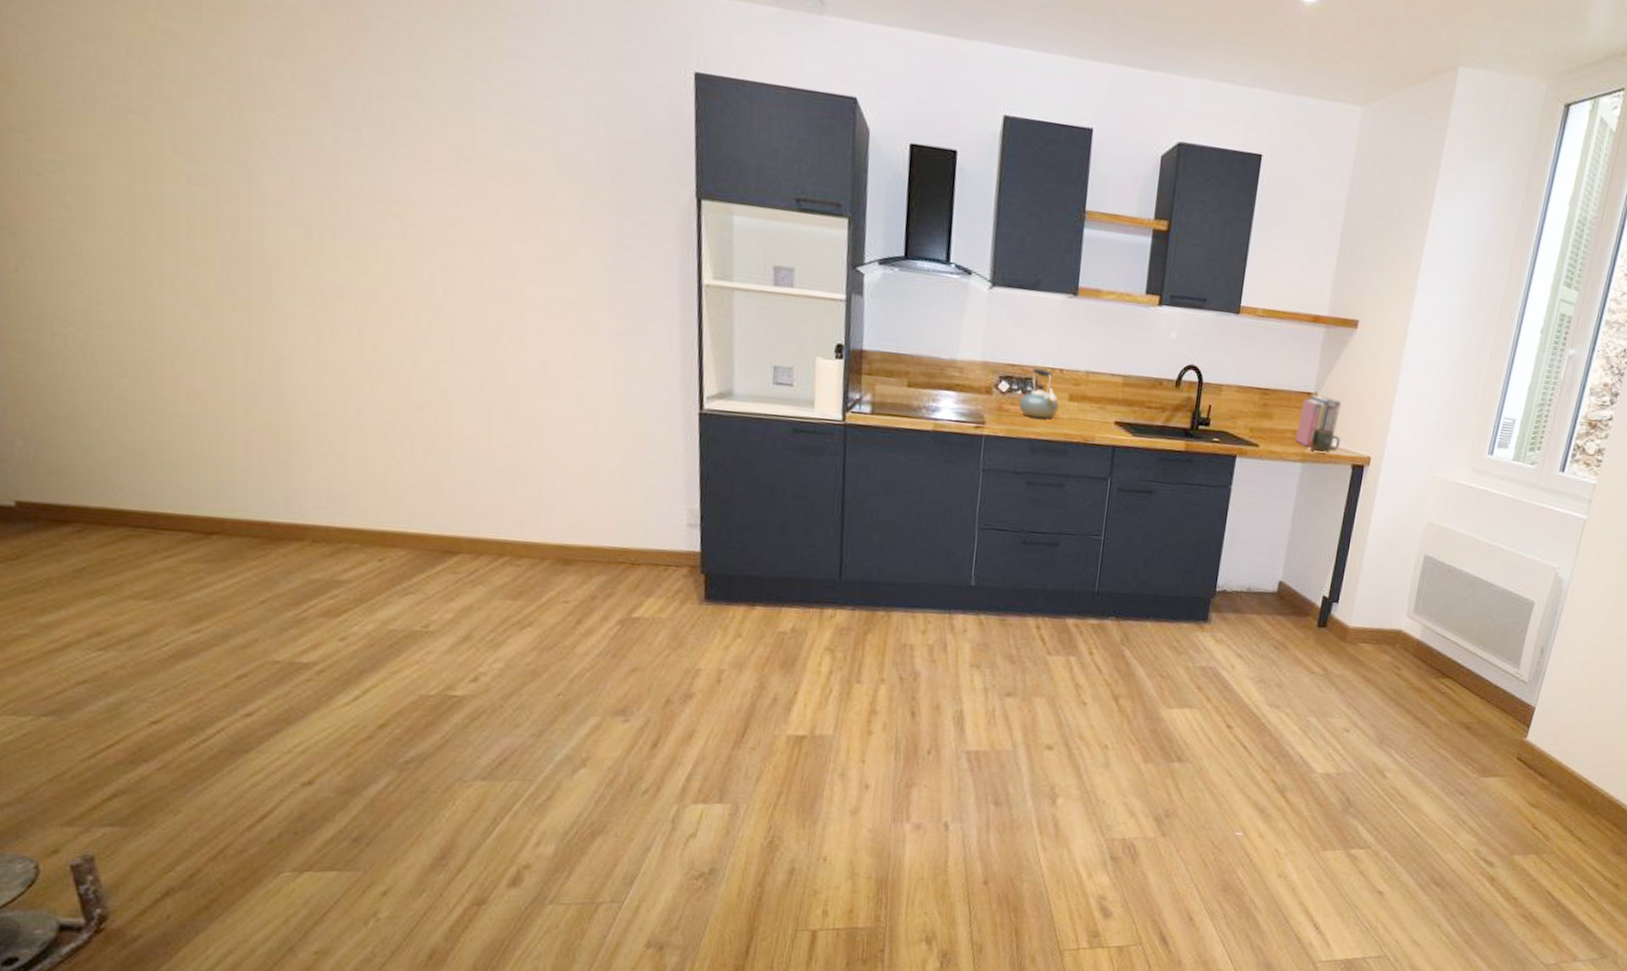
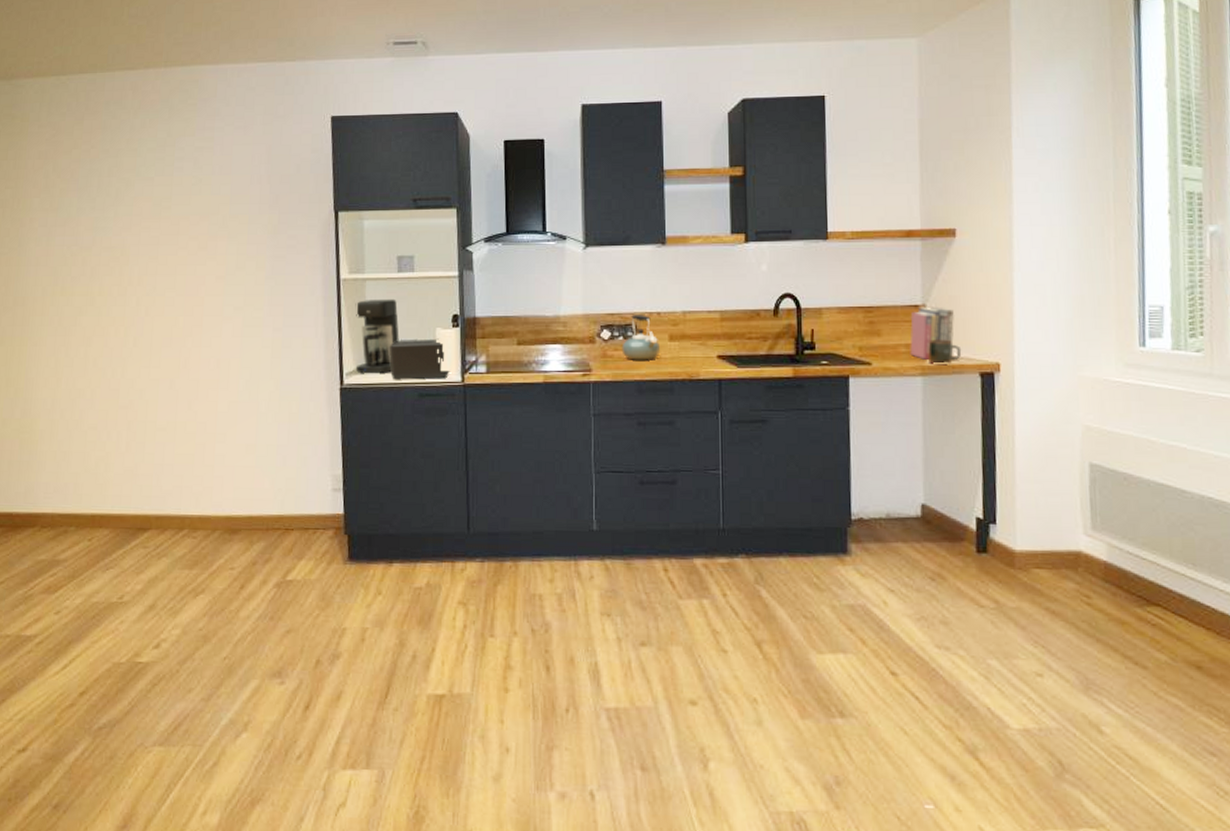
coffee maker: none [719,313,773,402] -> present [355,299,399,373]
toaster: none [759,365,830,415] -> present [389,338,450,380]

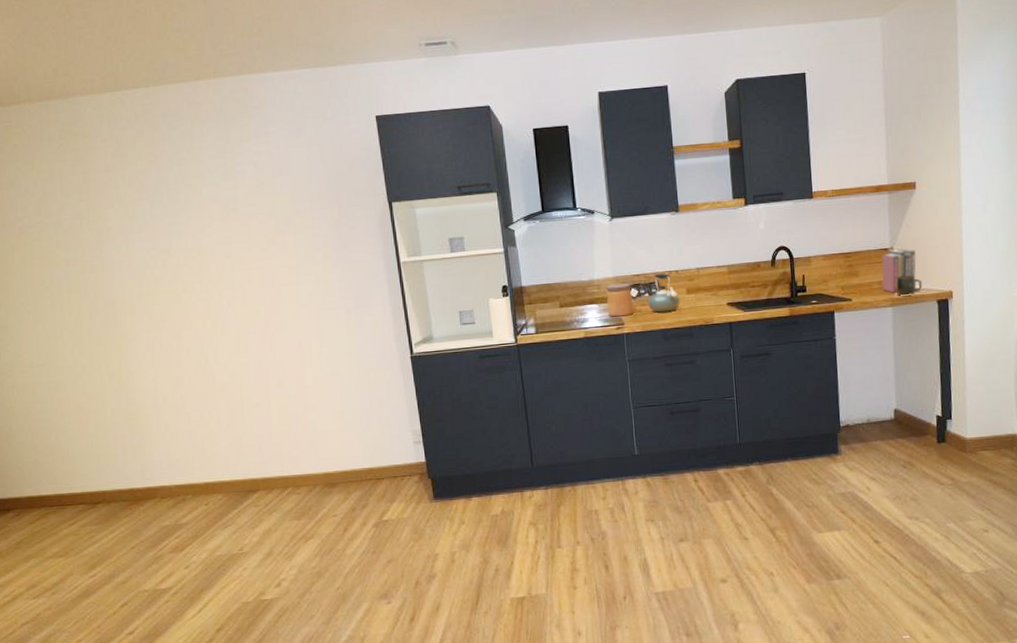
coffee maker: present [355,299,399,373] -> none [416,276,458,342]
toaster: present [389,338,450,380] -> none [449,307,505,346]
jar: none [573,323,603,361] -> present [606,283,633,317]

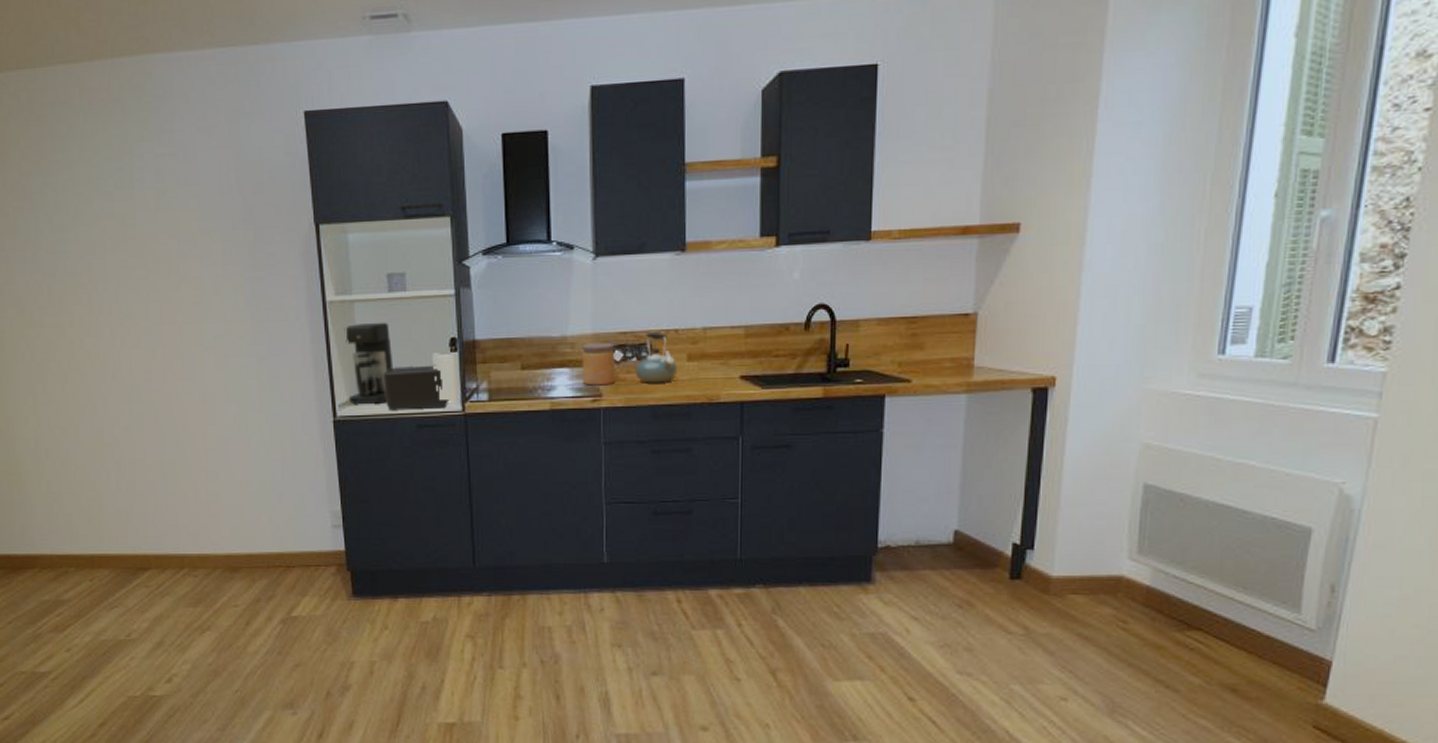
coffee maker: none [416,276,458,342] -> present [344,322,394,404]
toaster: none [449,307,505,346] -> present [382,365,449,411]
books: present [881,248,916,293] -> none [955,314,1009,375]
mug: present [896,275,923,296] -> none [975,352,1014,380]

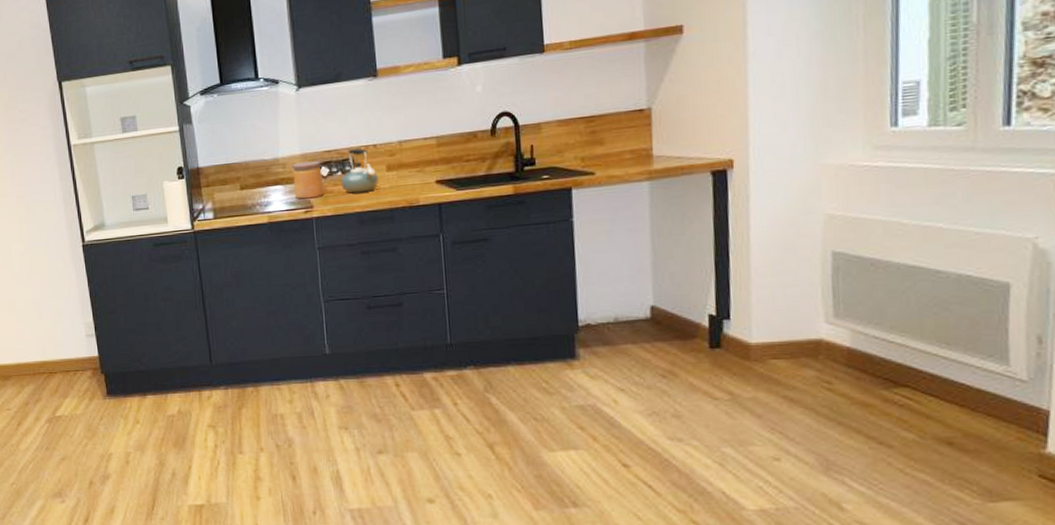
coffee maker: present [344,322,394,404] -> none [87,158,131,230]
toaster: present [382,365,449,411] -> none [122,191,180,233]

